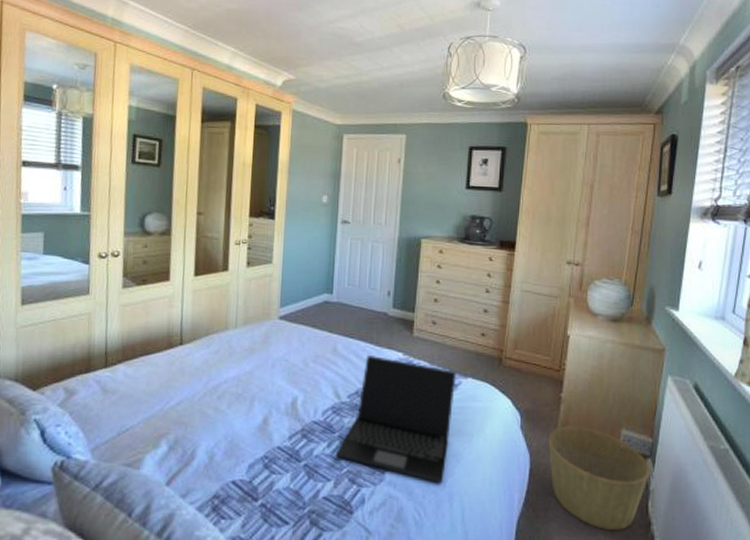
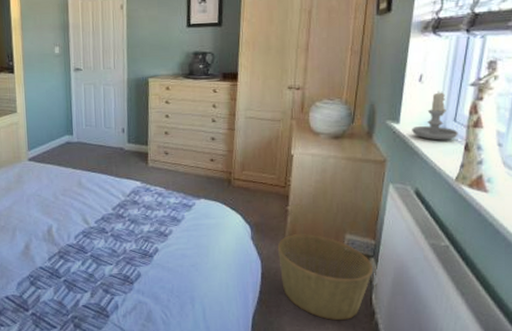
laptop: present [335,354,457,484] -> none [89,185,190,290]
candle: none [691,280,737,333] -> present [412,91,458,141]

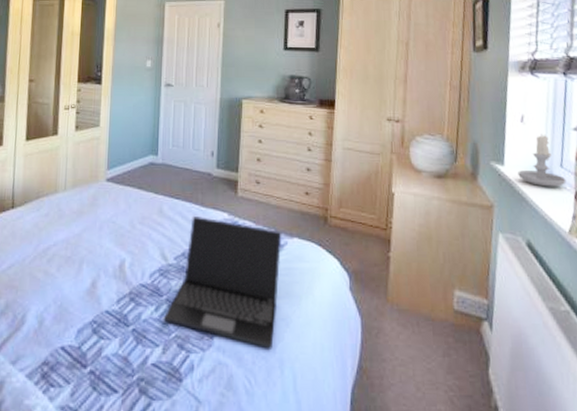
laptop: none [89,185,190,290] -> present [163,215,282,349]
basket: present [277,233,373,321] -> none [379,286,487,401]

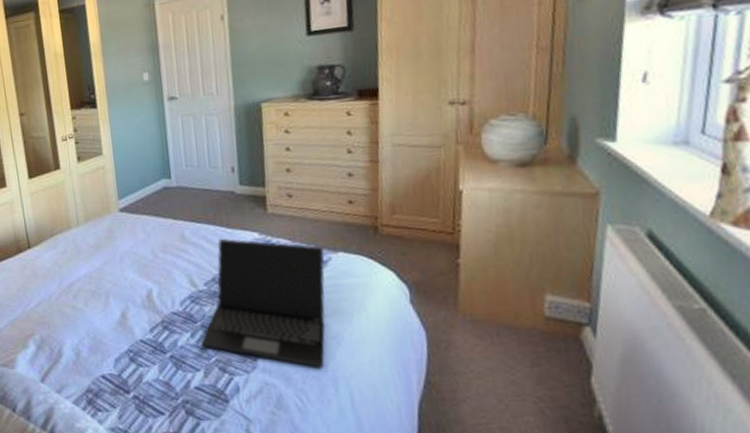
candle: present [518,133,566,187] -> none [636,93,710,162]

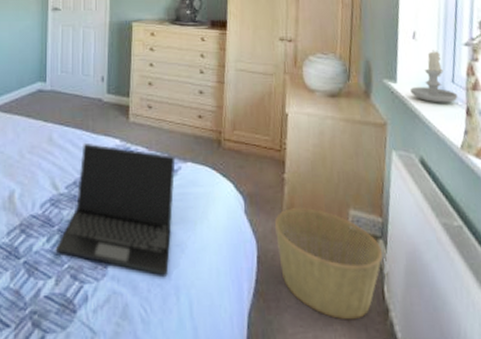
basket: none [447,294,589,412] -> present [274,207,382,320]
candle: none [636,93,710,162] -> present [410,50,458,103]

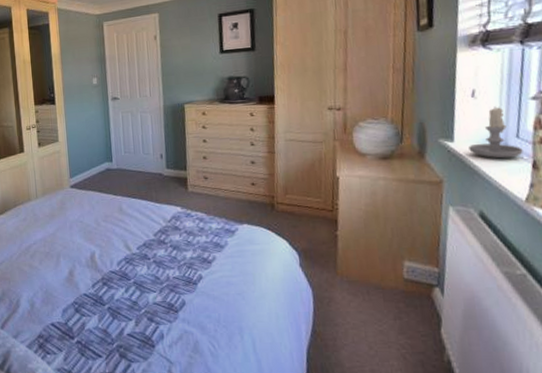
laptop: present [55,142,176,276] -> none [133,211,233,319]
basket: present [274,207,382,320] -> none [328,260,439,357]

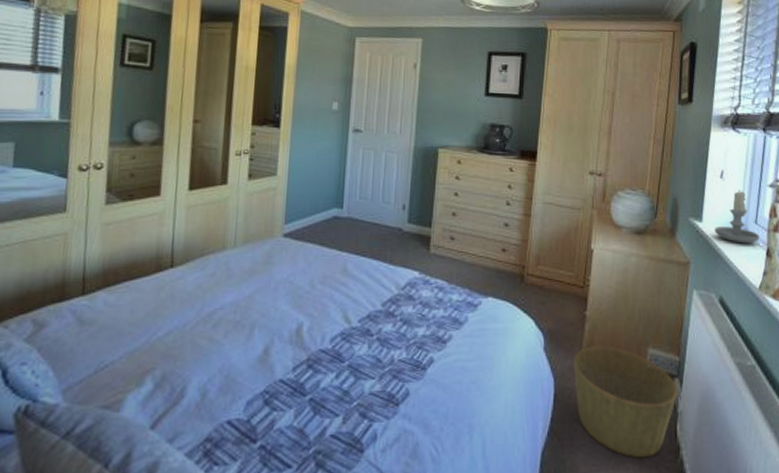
basket: none [328,260,439,357] -> present [573,345,677,459]

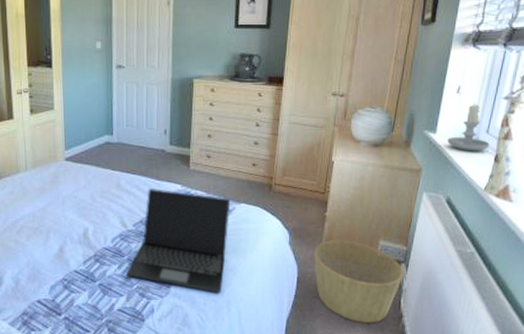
laptop: none [344,274,476,415] -> present [125,188,231,294]

